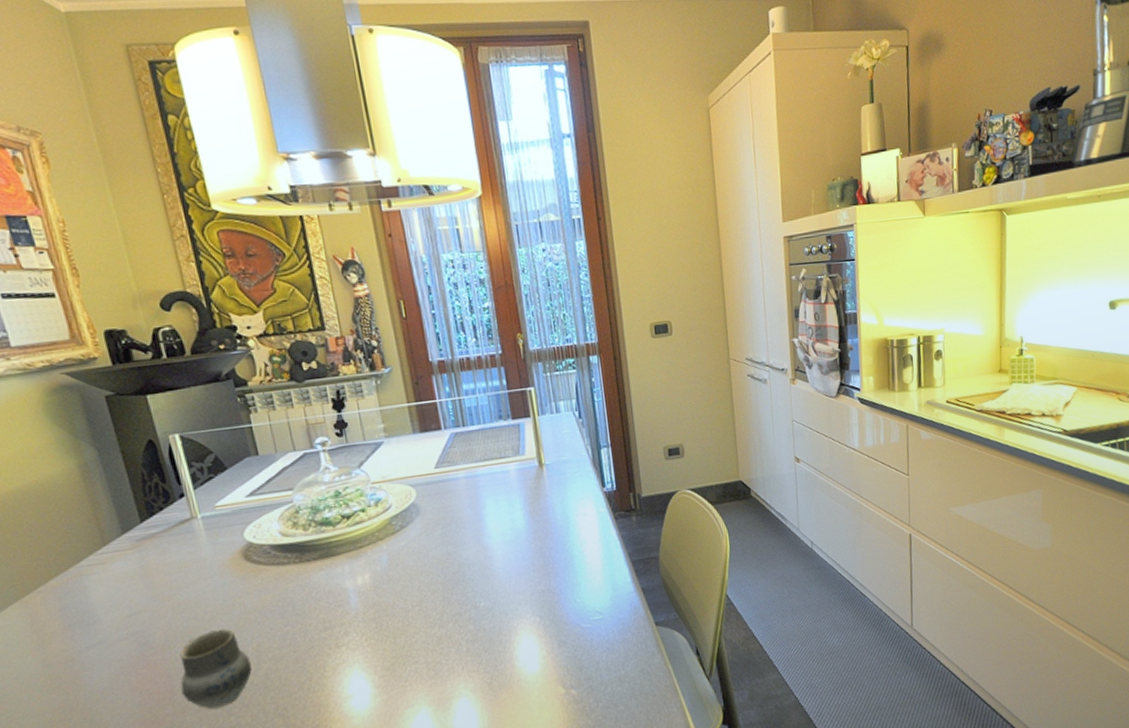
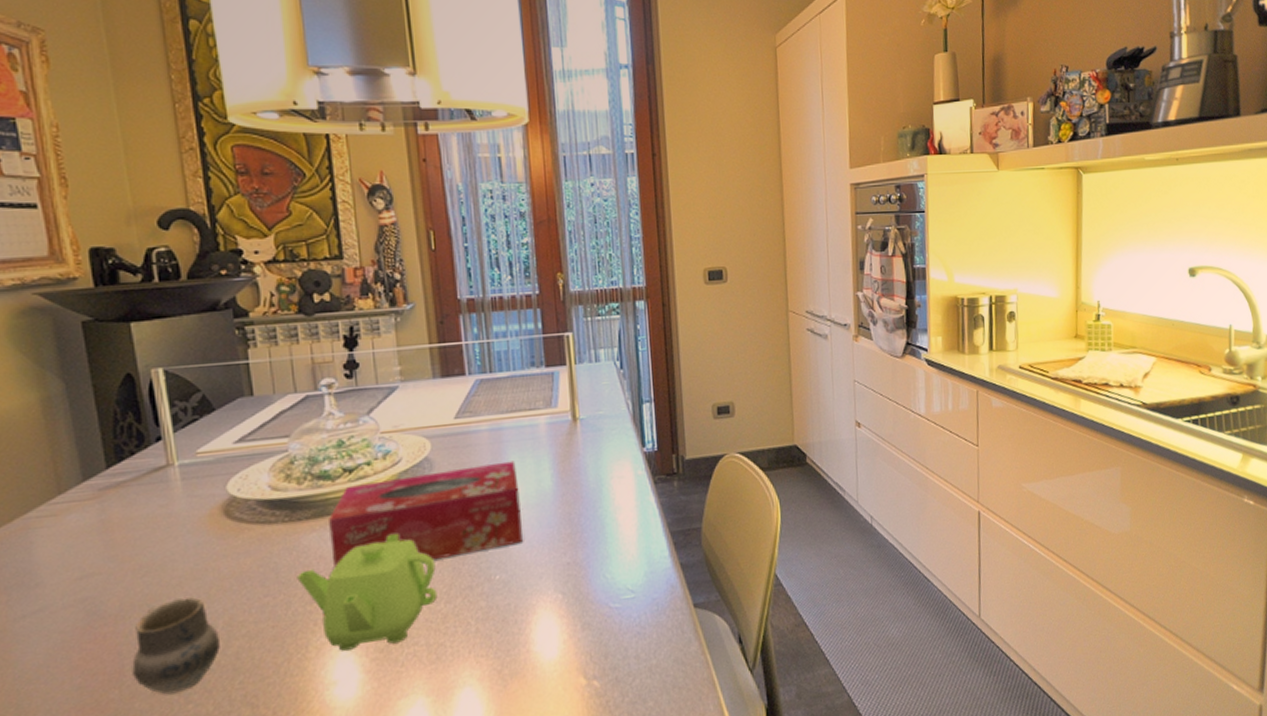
teapot: none [310,570,432,670] -> present [297,534,438,651]
tissue box: none [333,503,502,601] -> present [329,461,522,568]

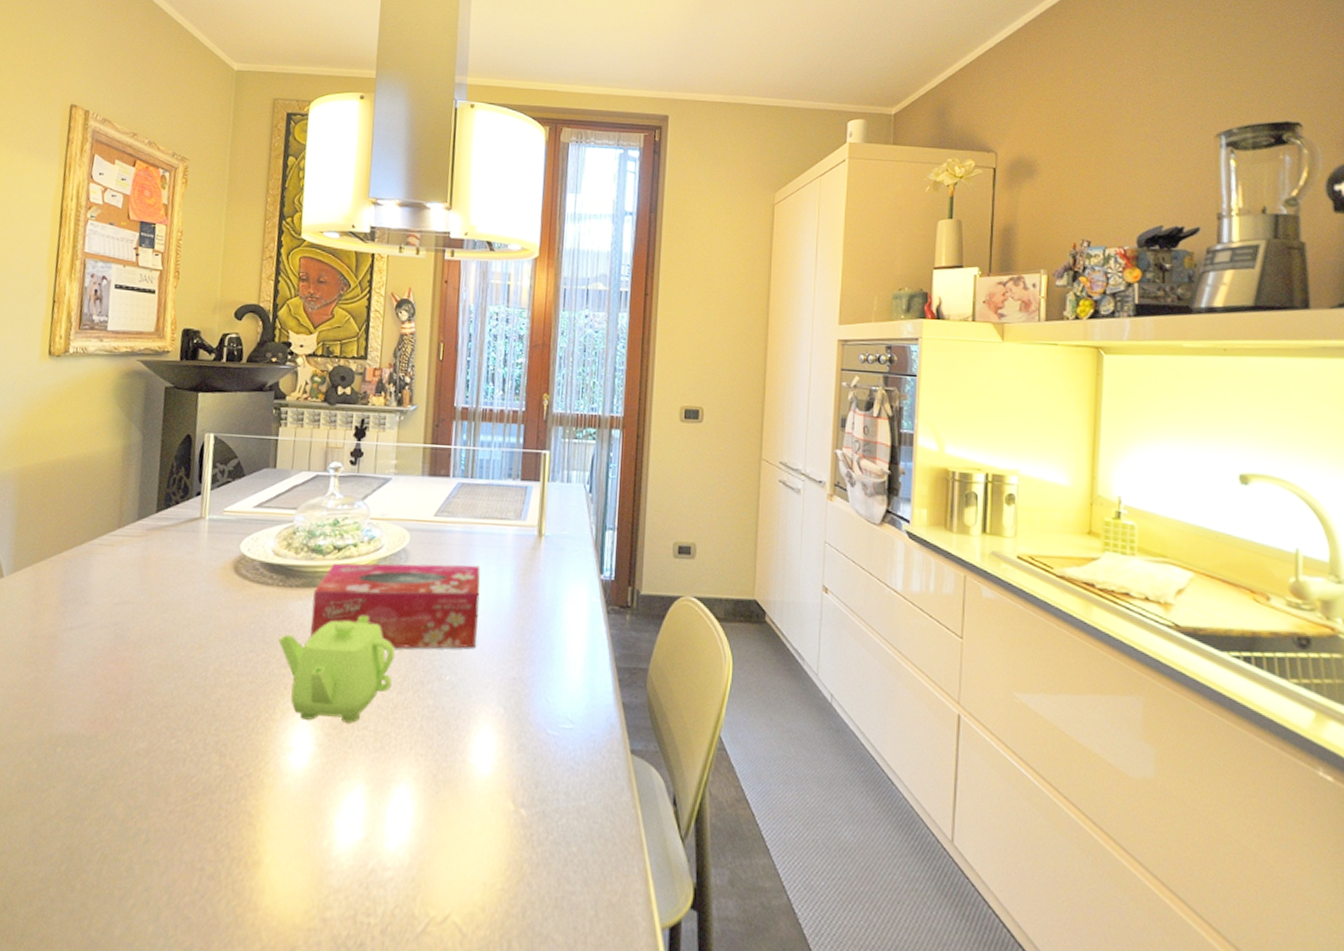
cup: present [132,597,220,695] -> none [136,638,208,726]

